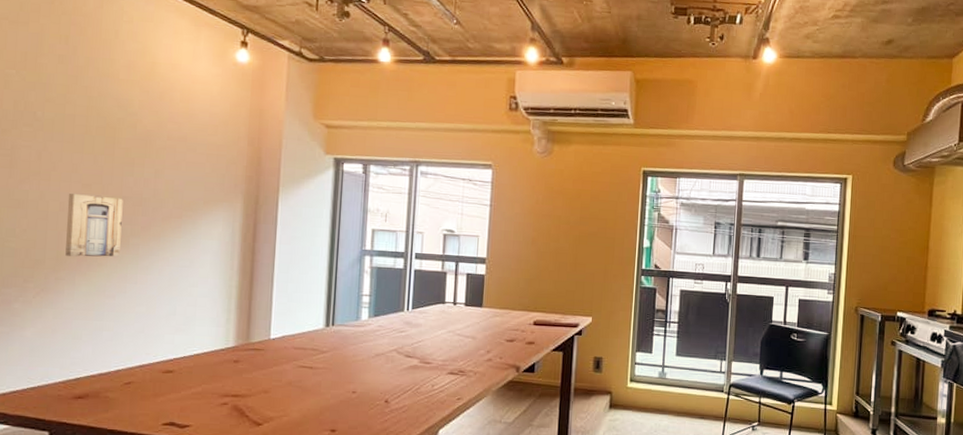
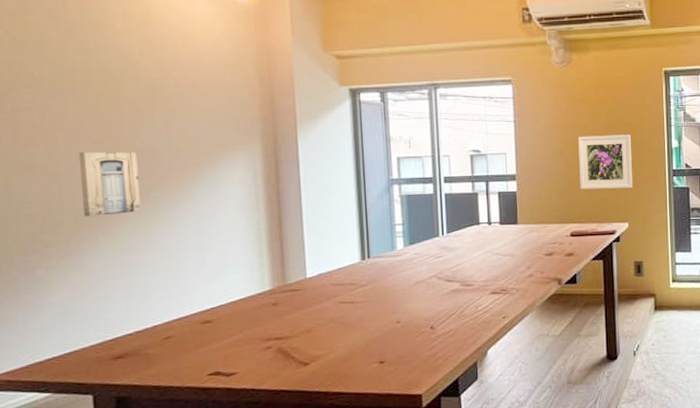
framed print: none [548,226,603,284] -> present [578,134,633,190]

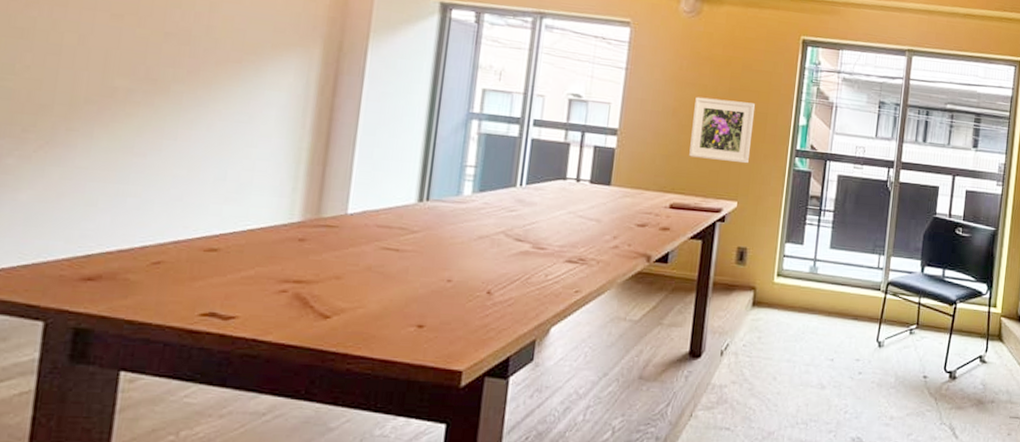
wall art: present [78,151,141,217] -> none [82,24,166,106]

